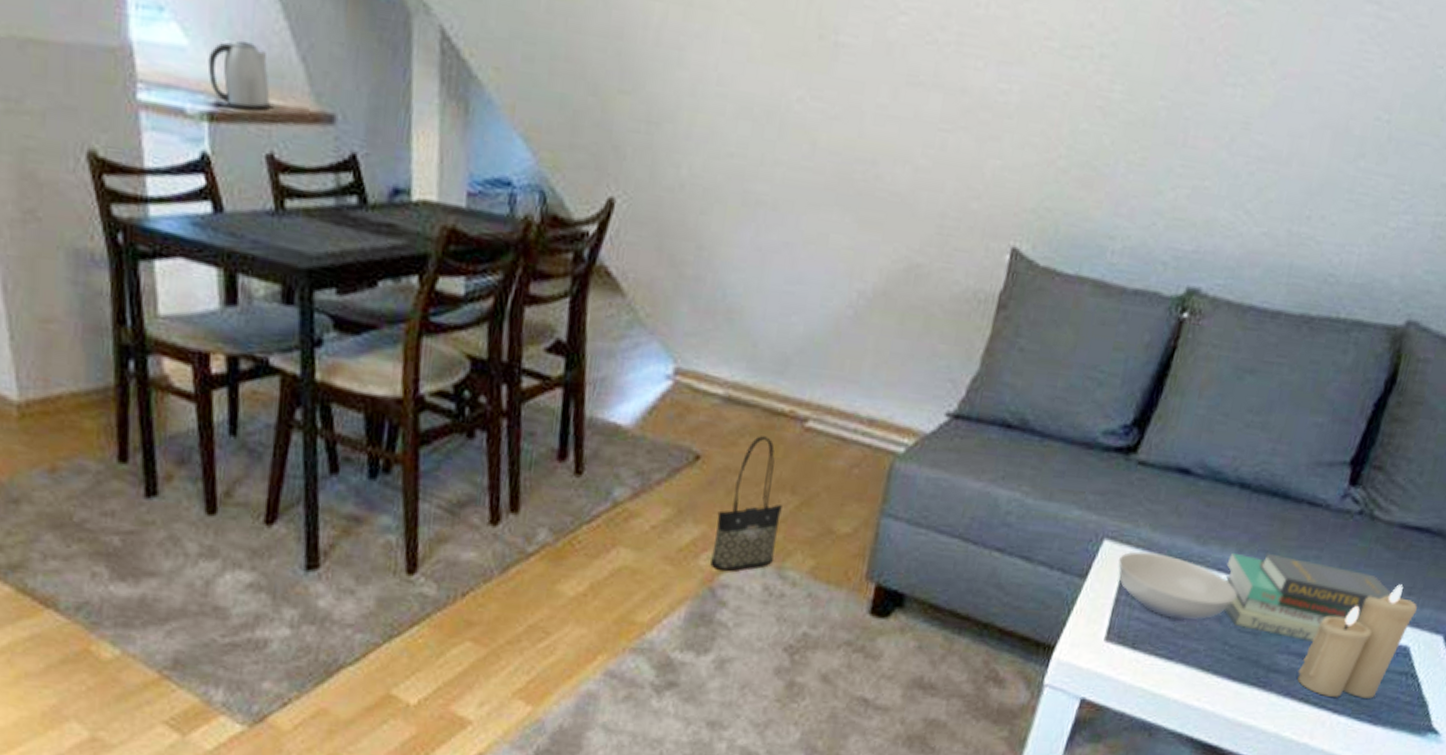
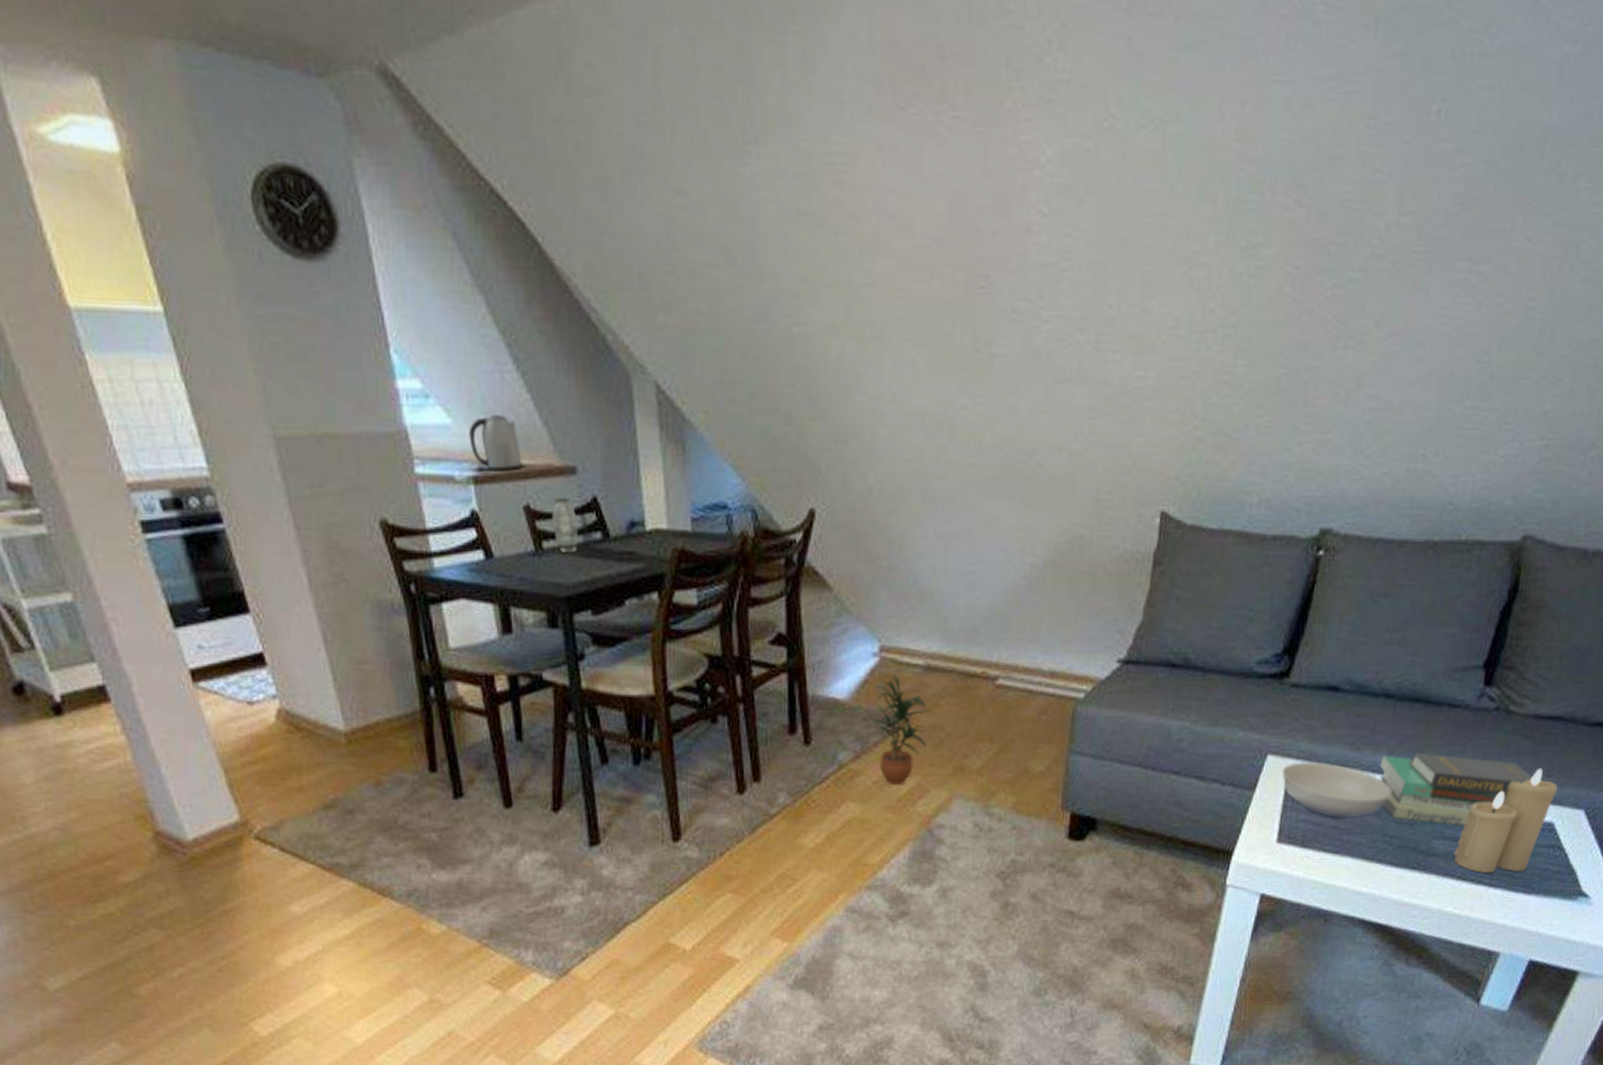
vase: none [299,150,330,218] -> present [552,498,578,554]
potted plant: none [654,402,729,533] -> present [869,674,933,784]
tote bag: present [710,436,782,572] -> none [925,696,983,814]

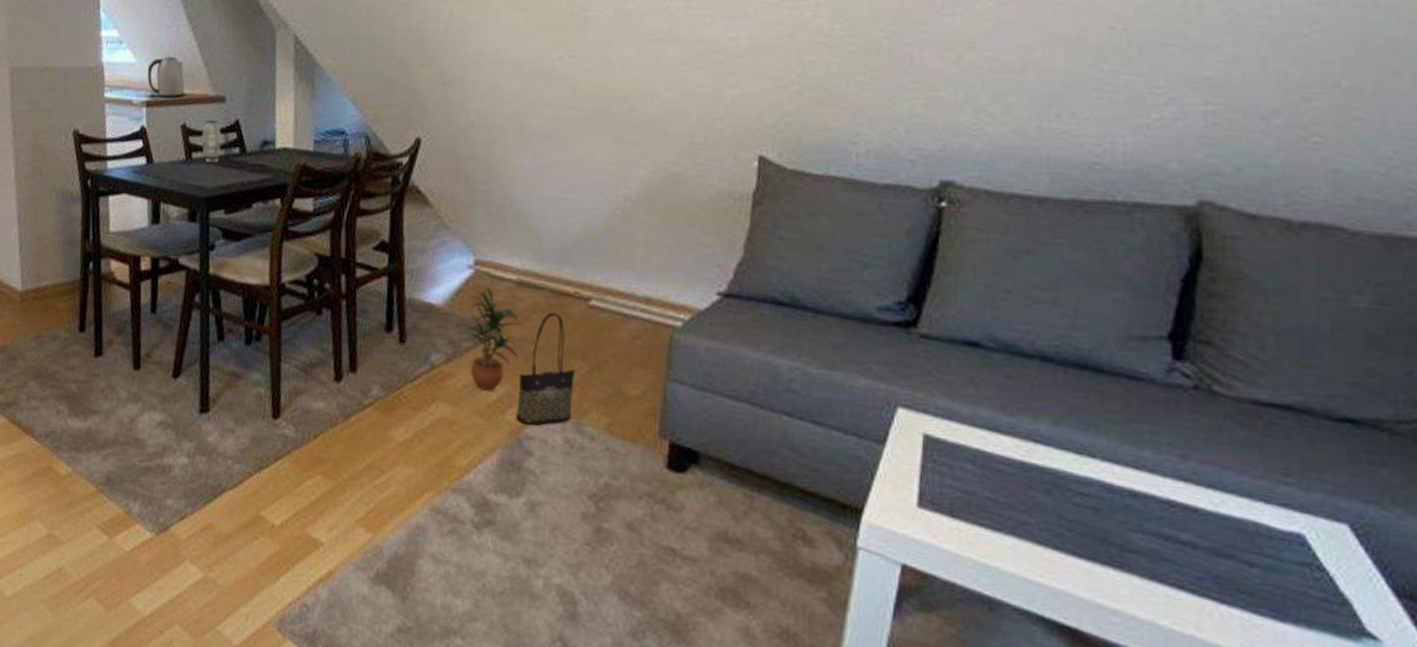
tote bag: none [925,696,983,814] -> present [515,312,575,426]
bowl: present [1282,761,1393,819] -> none [918,419,1064,491]
books: present [1379,752,1534,827] -> none [1043,424,1263,523]
candle: present [1453,768,1558,873] -> none [1161,464,1301,591]

